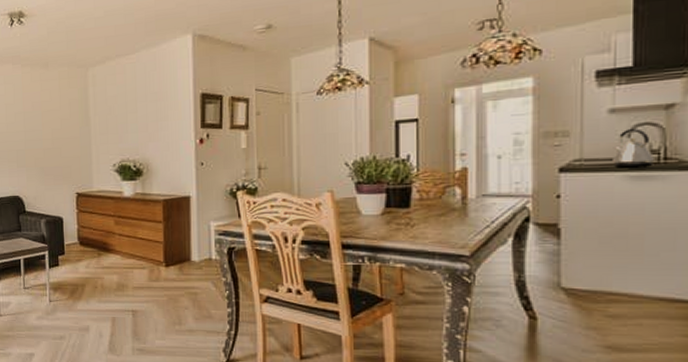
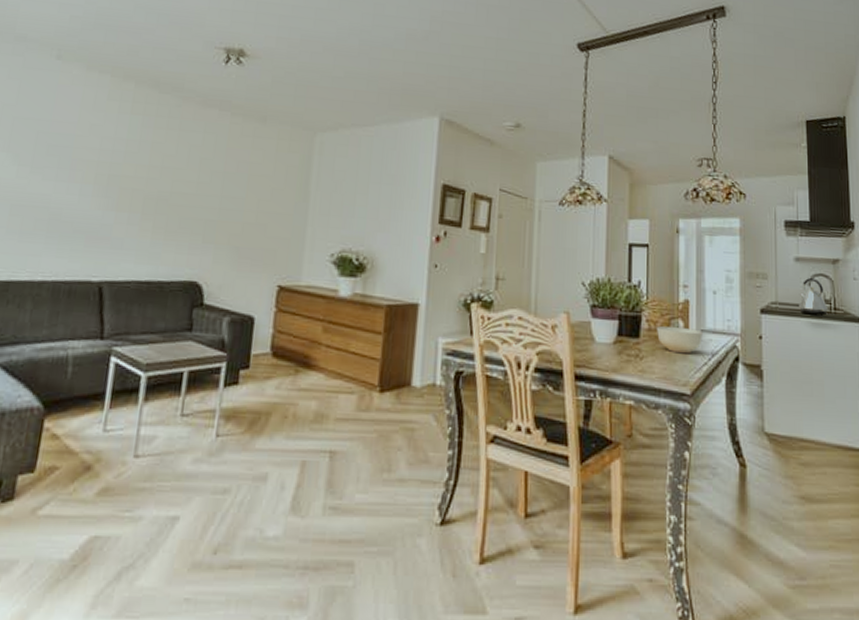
bowl: none [428,194,484,219] -> present [656,325,702,354]

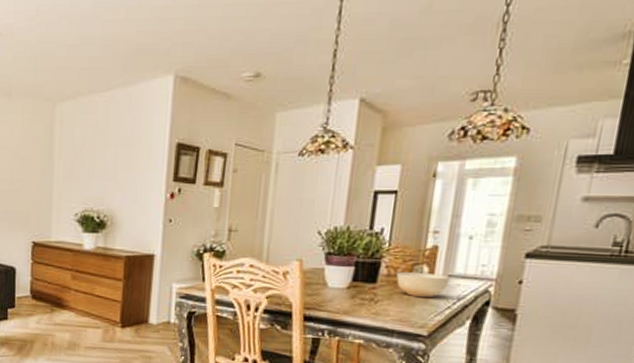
kettle: present [799,278,828,317] -> none [577,219,617,261]

